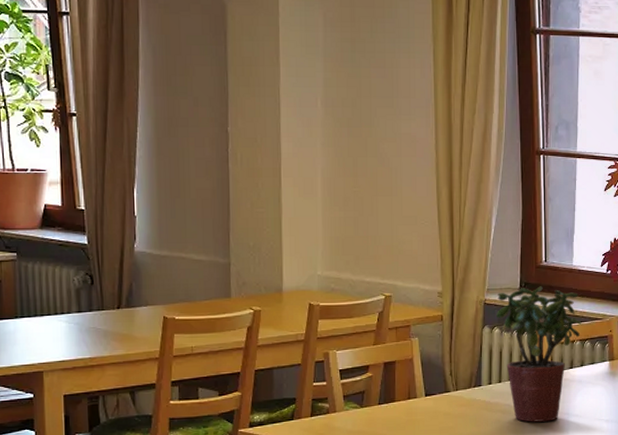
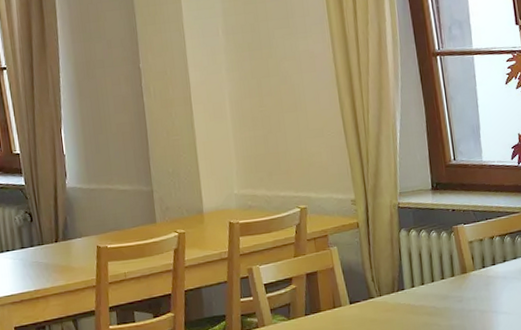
potted plant: present [497,286,582,422] -> none [410,185,499,323]

